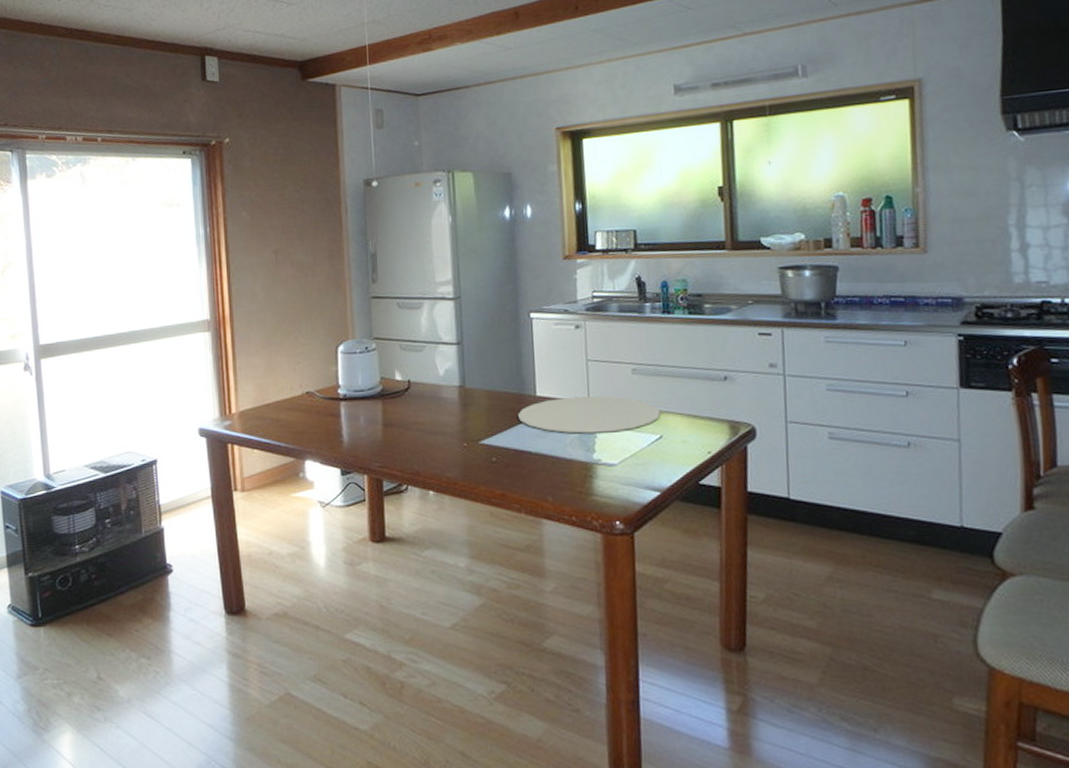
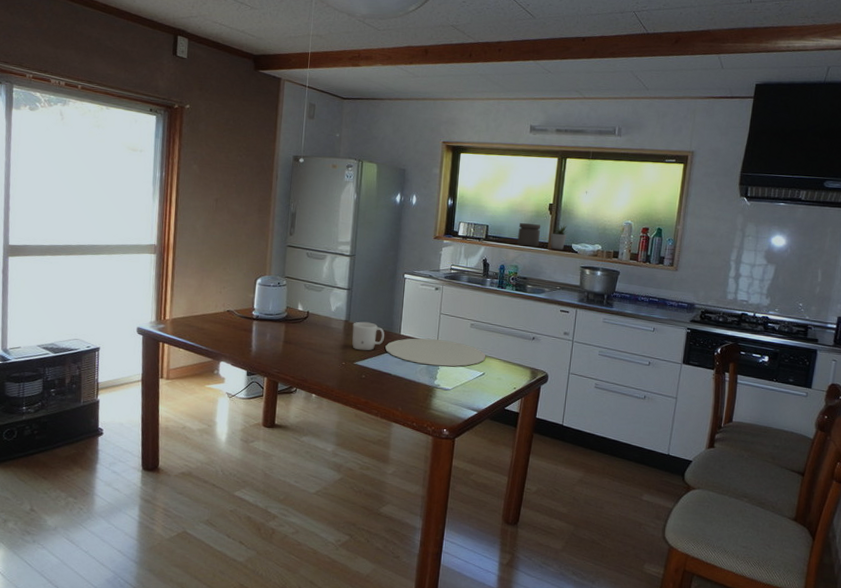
mug: none [470,384,515,425] -> present [351,321,384,351]
jar: none [679,218,712,252] -> present [517,223,541,247]
potted plant: none [726,212,752,249] -> present [550,224,568,250]

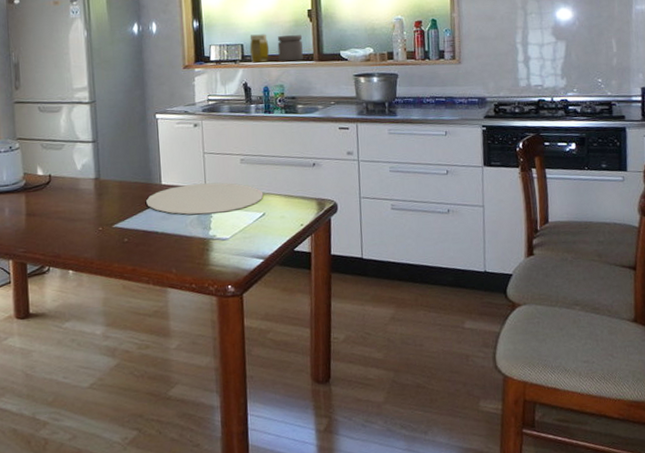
mug: present [351,321,384,351] -> none [104,176,143,211]
jar: none [493,218,511,244] -> present [249,34,270,63]
potted plant: present [550,224,568,250] -> none [314,30,334,61]

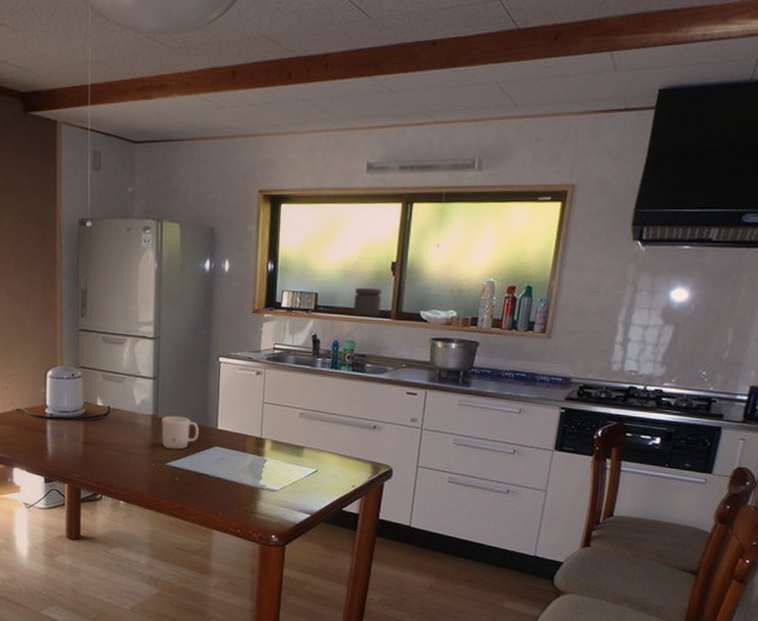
mug: none [104,176,143,211] -> present [161,415,199,450]
placemat: present [146,182,264,215] -> none [201,432,319,464]
jar: present [249,34,270,63] -> none [323,284,345,315]

